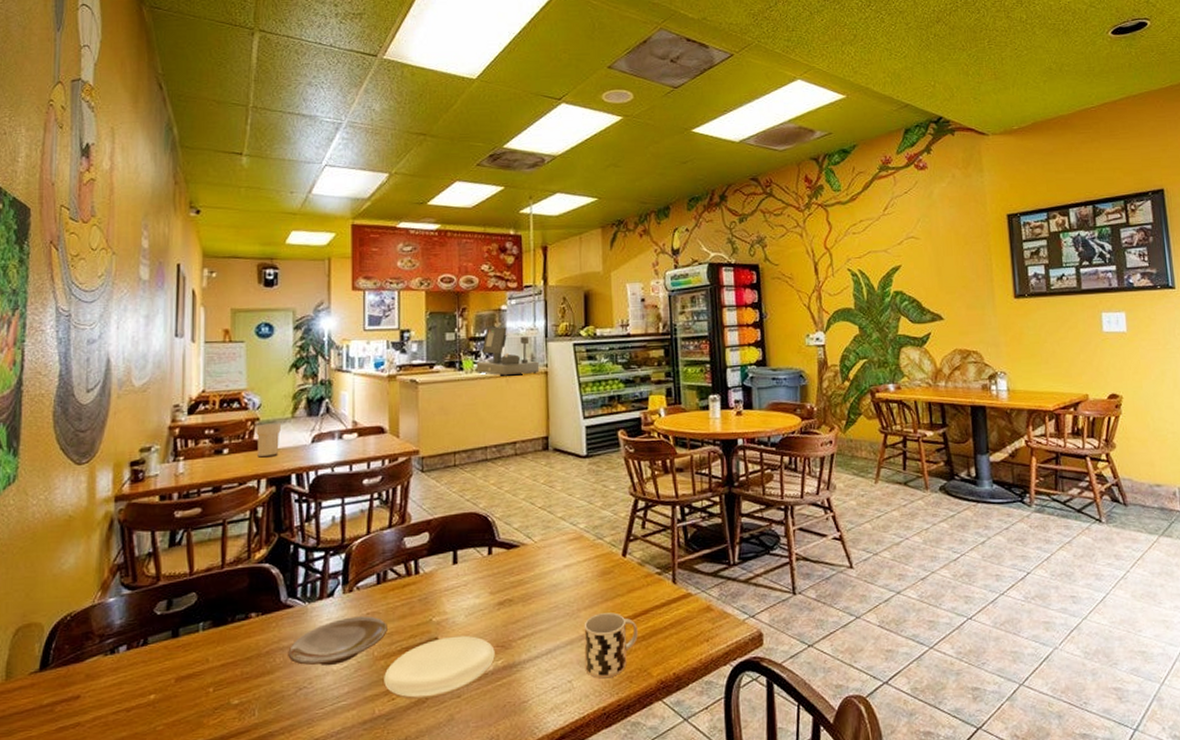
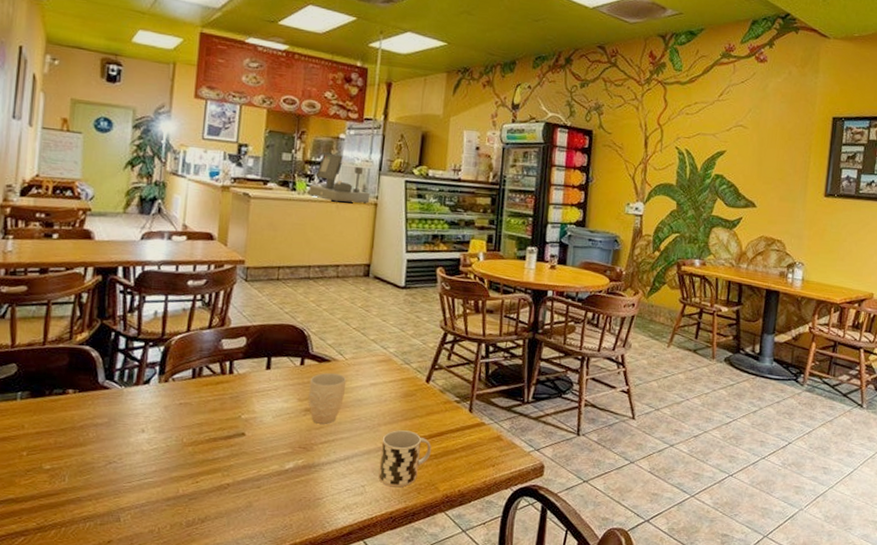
cup: present [256,423,281,458] -> none [86,214,112,248]
saucer: present [288,616,388,665] -> none [101,404,198,445]
plate: present [384,635,495,700] -> none [190,433,297,486]
cup: none [500,558,539,617] -> present [308,372,347,424]

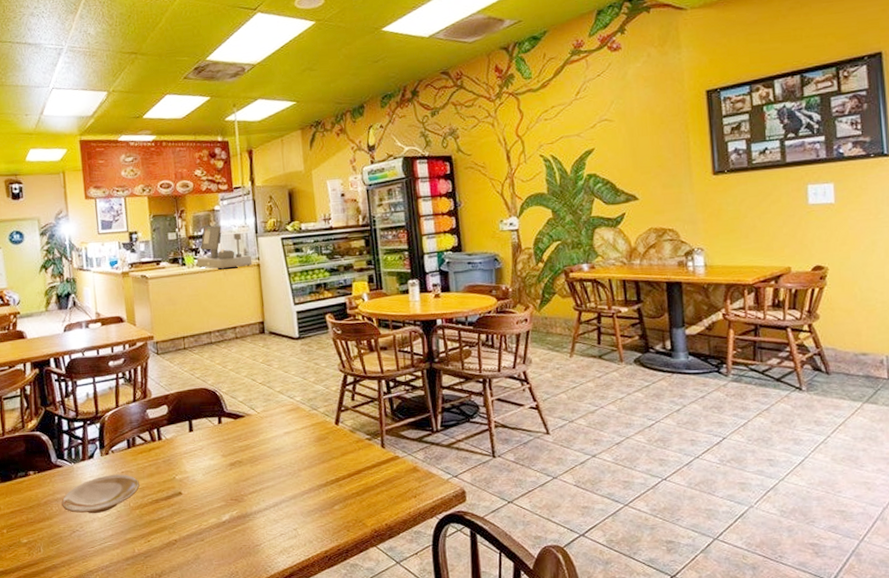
saucer: none [101,404,198,445] -> present [61,474,140,513]
cup: present [308,372,347,424] -> none [229,427,263,476]
cup: present [378,430,432,488] -> none [304,472,353,528]

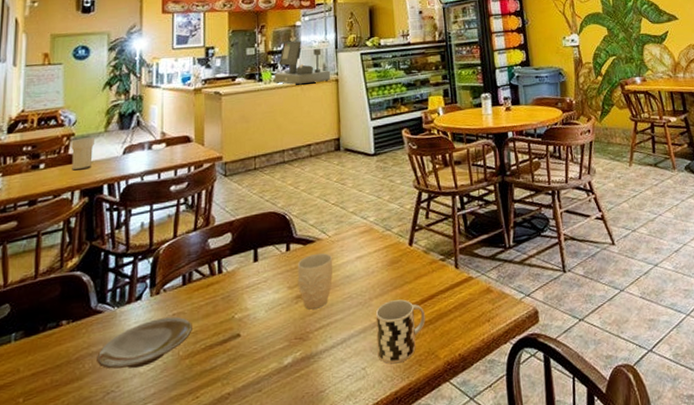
cup: none [18,316,38,345] -> present [71,137,94,171]
cup: none [229,427,263,476] -> present [297,253,333,310]
cup: none [304,472,353,528] -> present [375,299,425,364]

